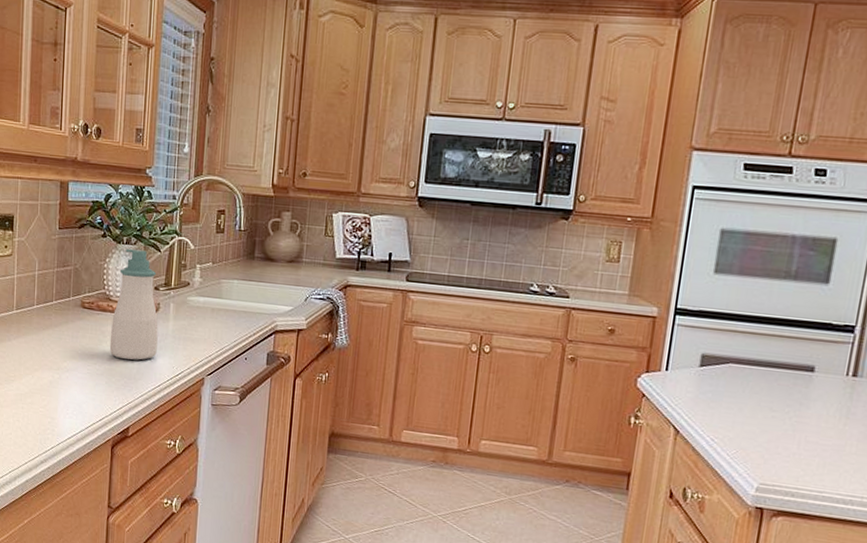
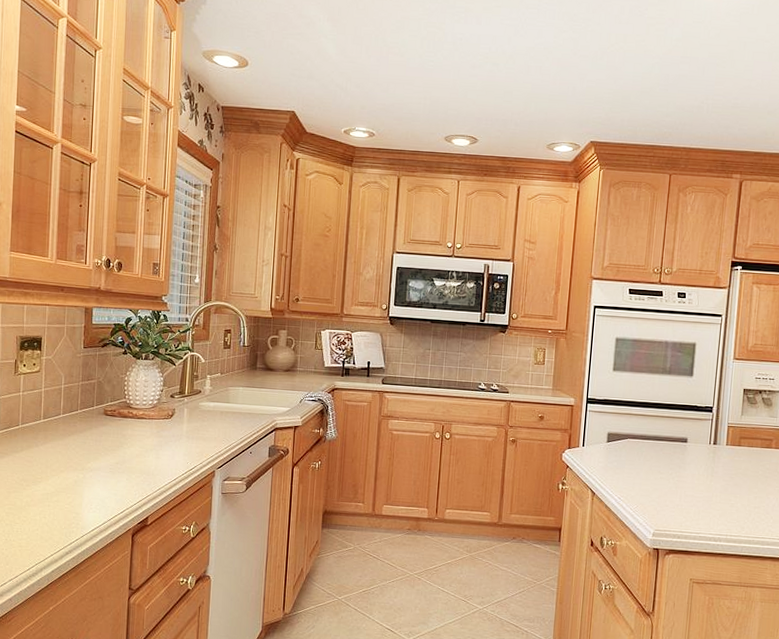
soap bottle: present [109,248,159,360] -> none [130,363,174,459]

